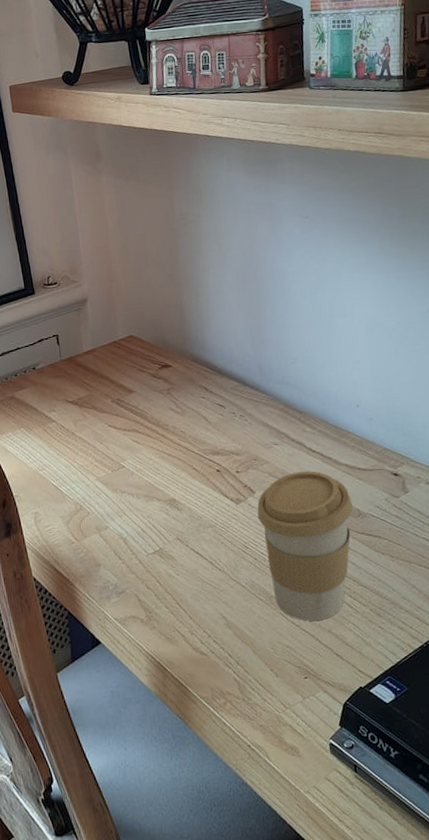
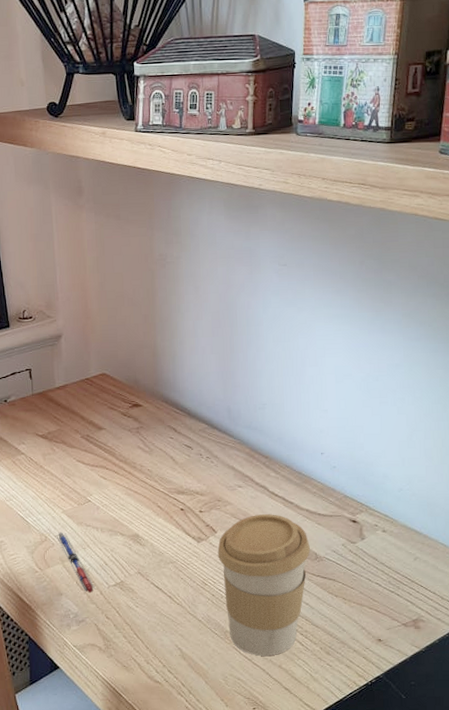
pen: none [91,500,134,563] -> present [56,532,96,594]

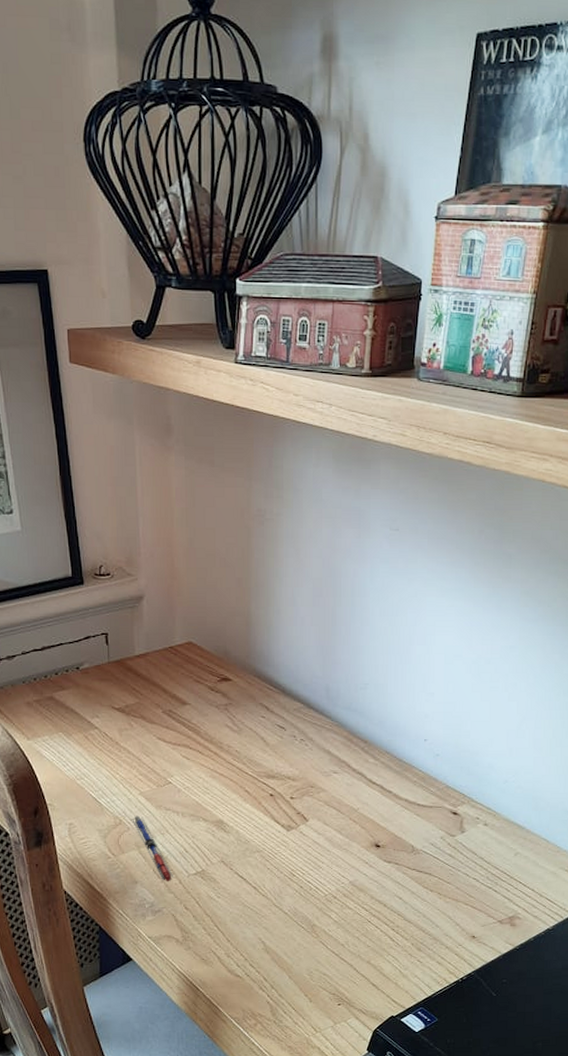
coffee cup: present [217,514,310,656] -> none [308,803,407,951]

